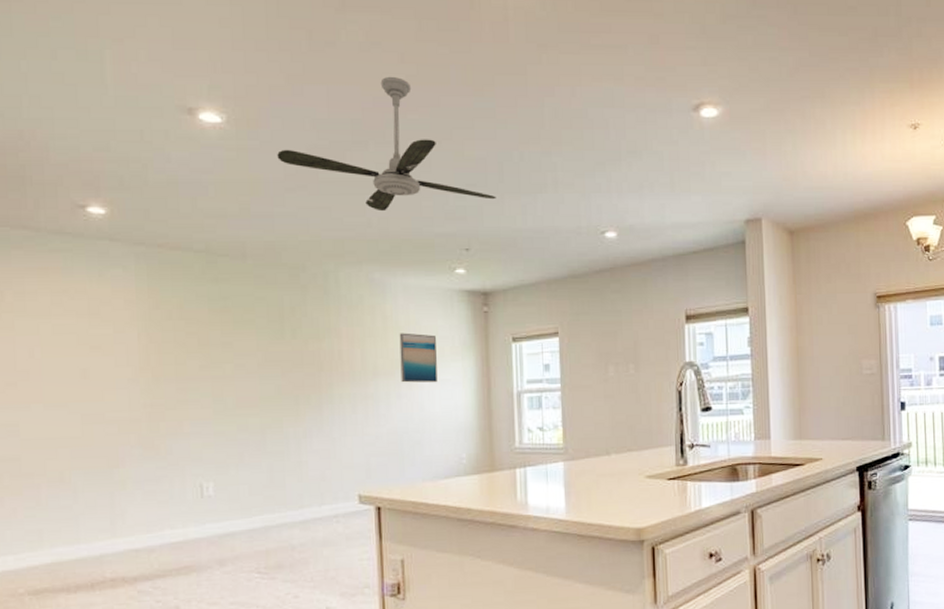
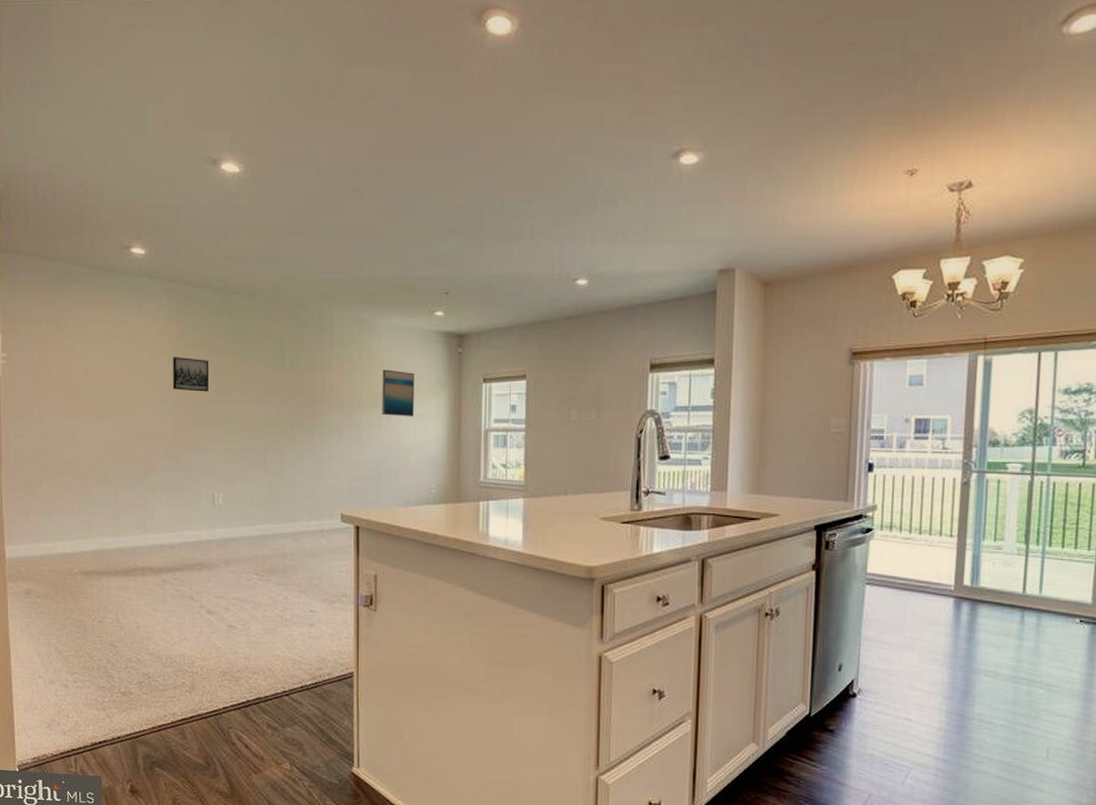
wall art: none [145,329,192,368] -> present [173,357,209,392]
ceiling fan: present [277,76,496,212] -> none [285,127,476,256]

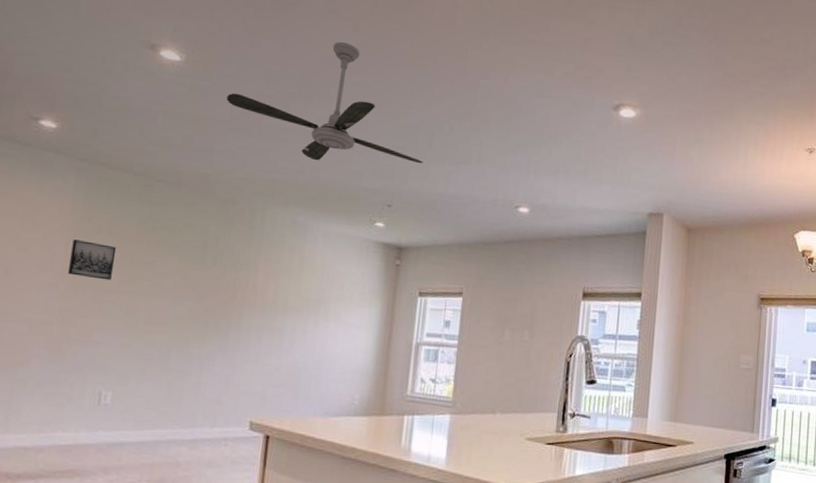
ceiling fan: none [285,127,476,256] -> present [226,41,423,164]
wall art: present [382,369,414,417] -> none [308,274,347,325]

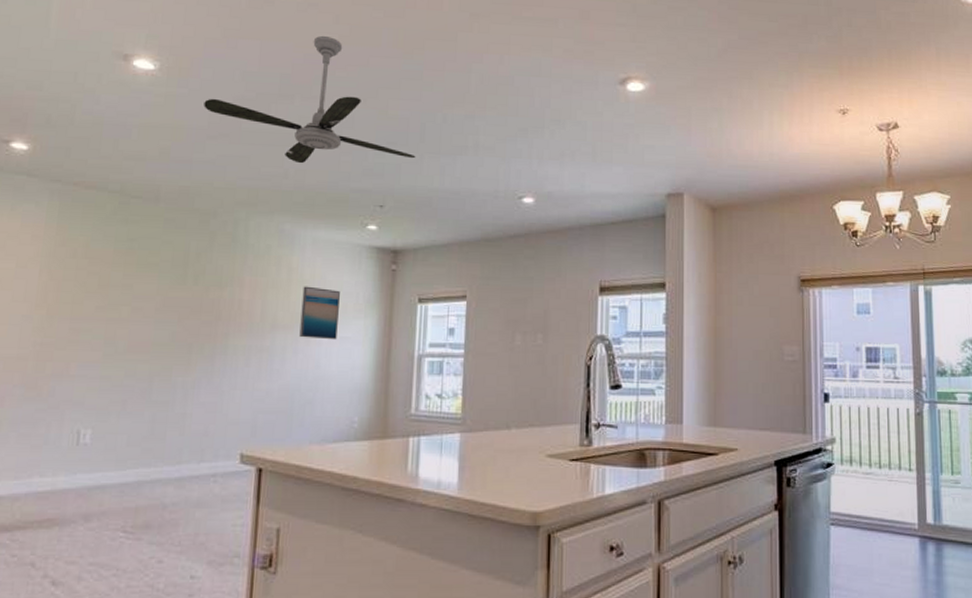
wall art: present [68,239,117,281] -> none [43,266,93,308]
wall art: none [308,274,347,325] -> present [299,286,340,340]

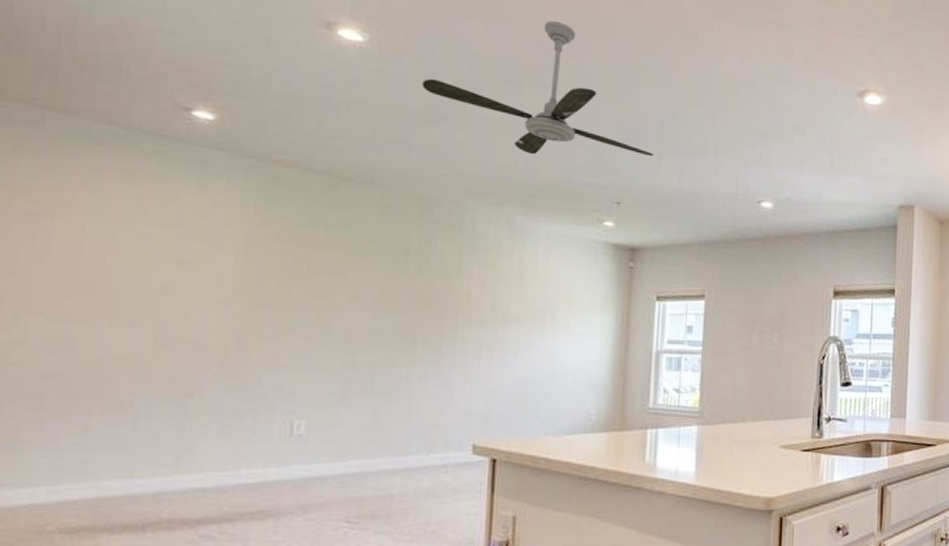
wall art: present [299,286,340,340] -> none [533,280,576,335]

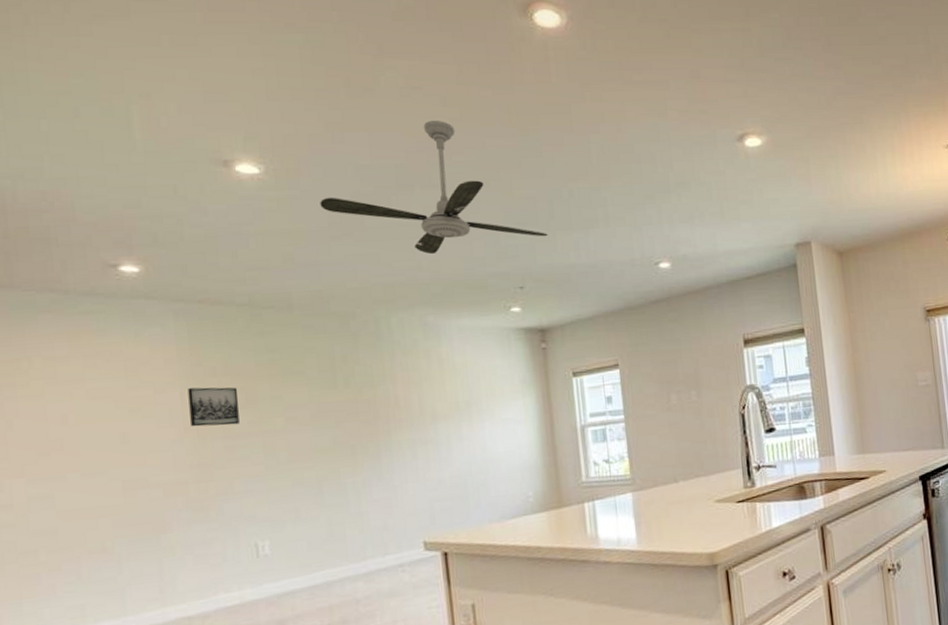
wall art: none [242,249,300,295] -> present [188,387,240,427]

